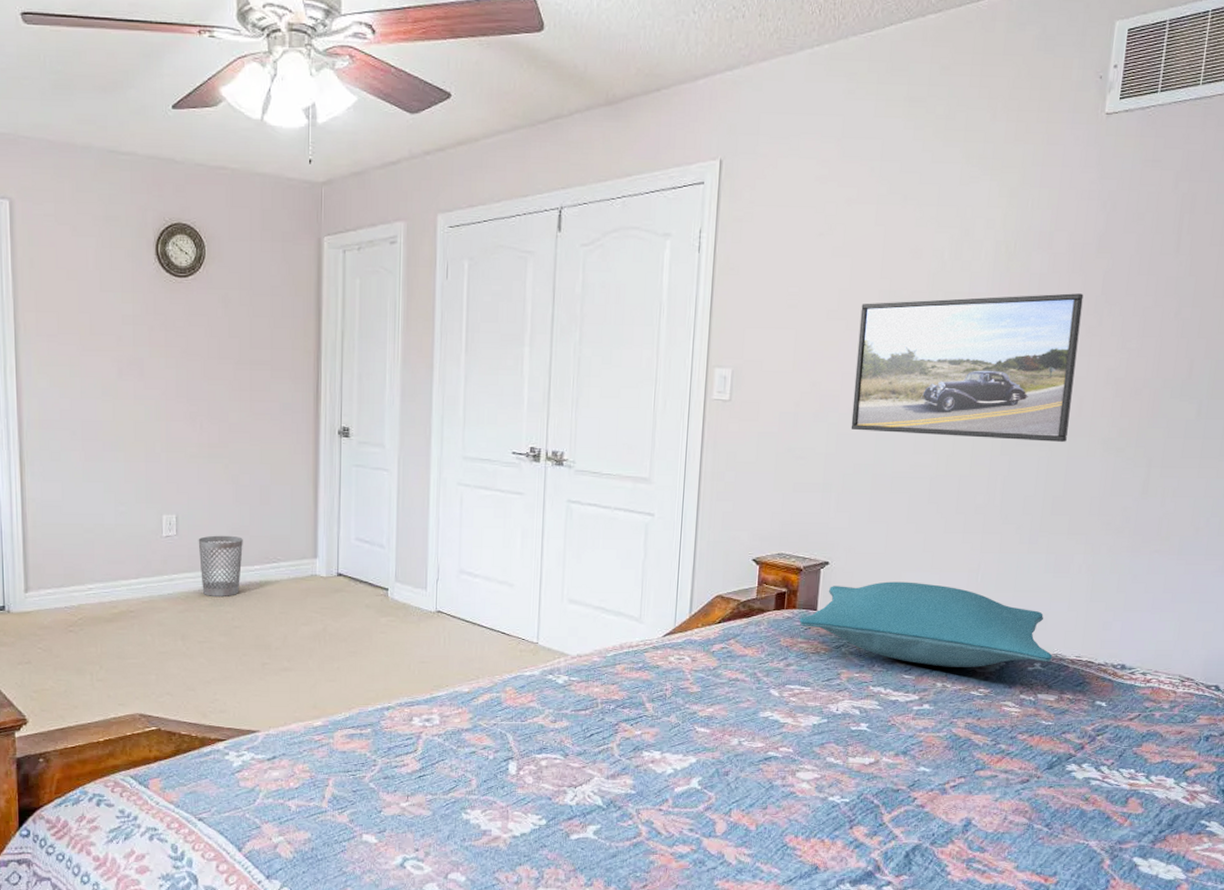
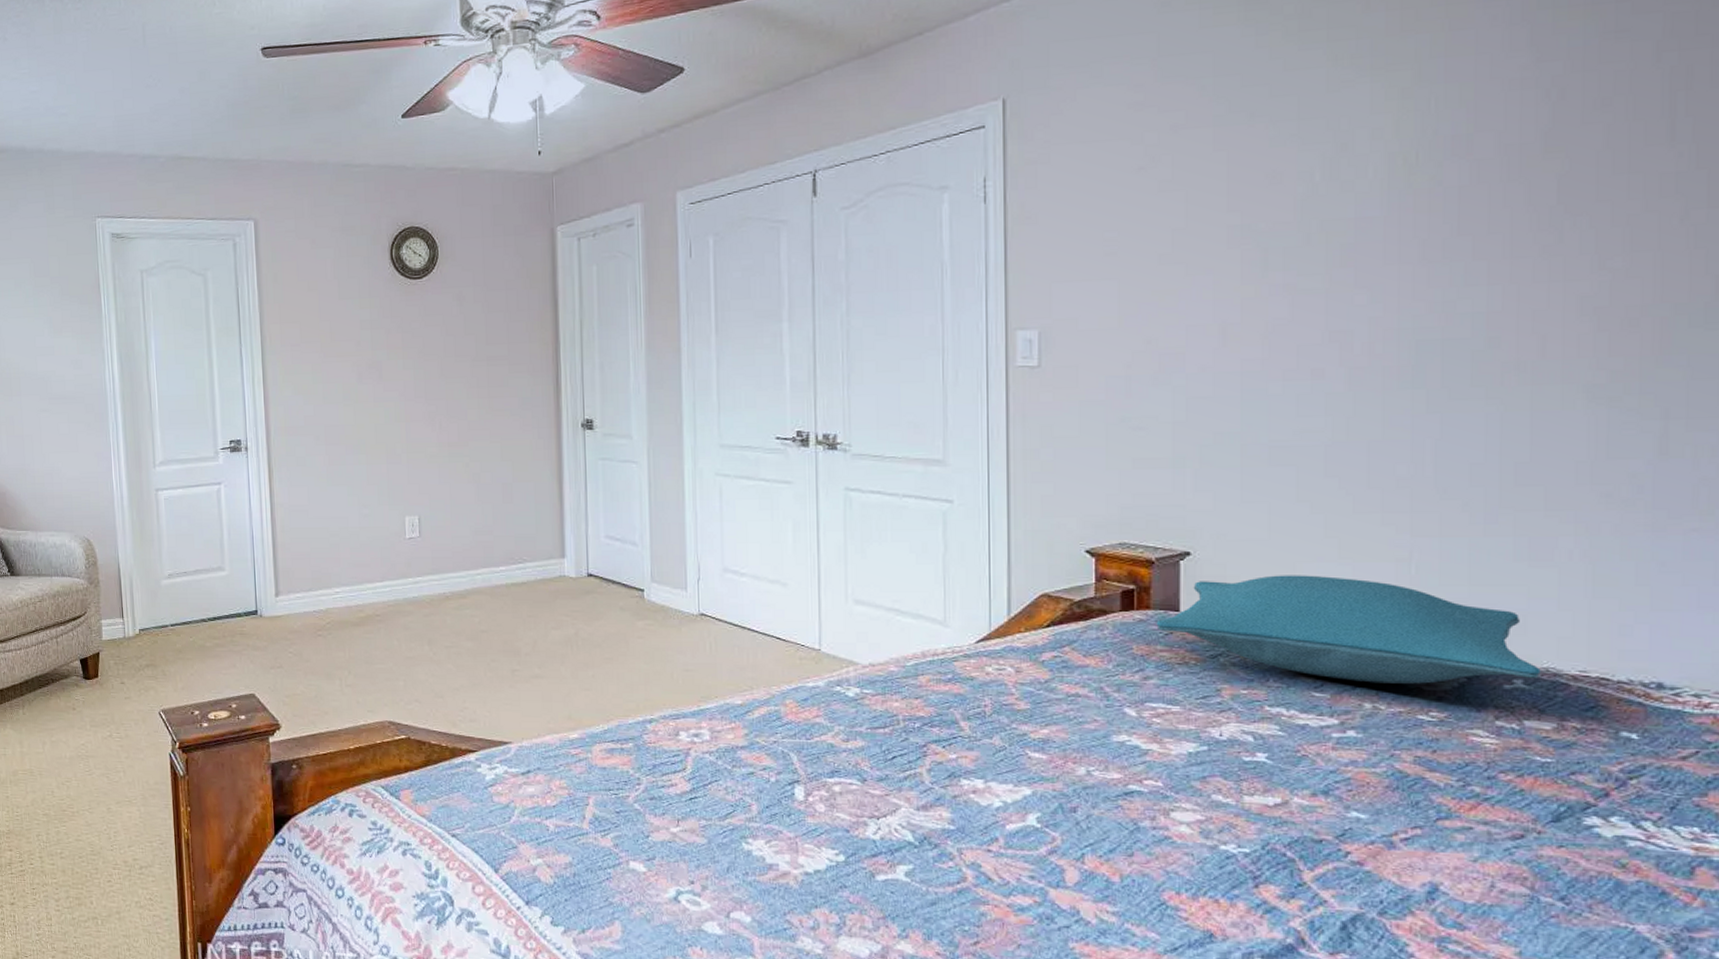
wastebasket: present [198,535,243,596] -> none [441,536,487,599]
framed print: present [851,293,1084,442] -> none [1204,205,1530,394]

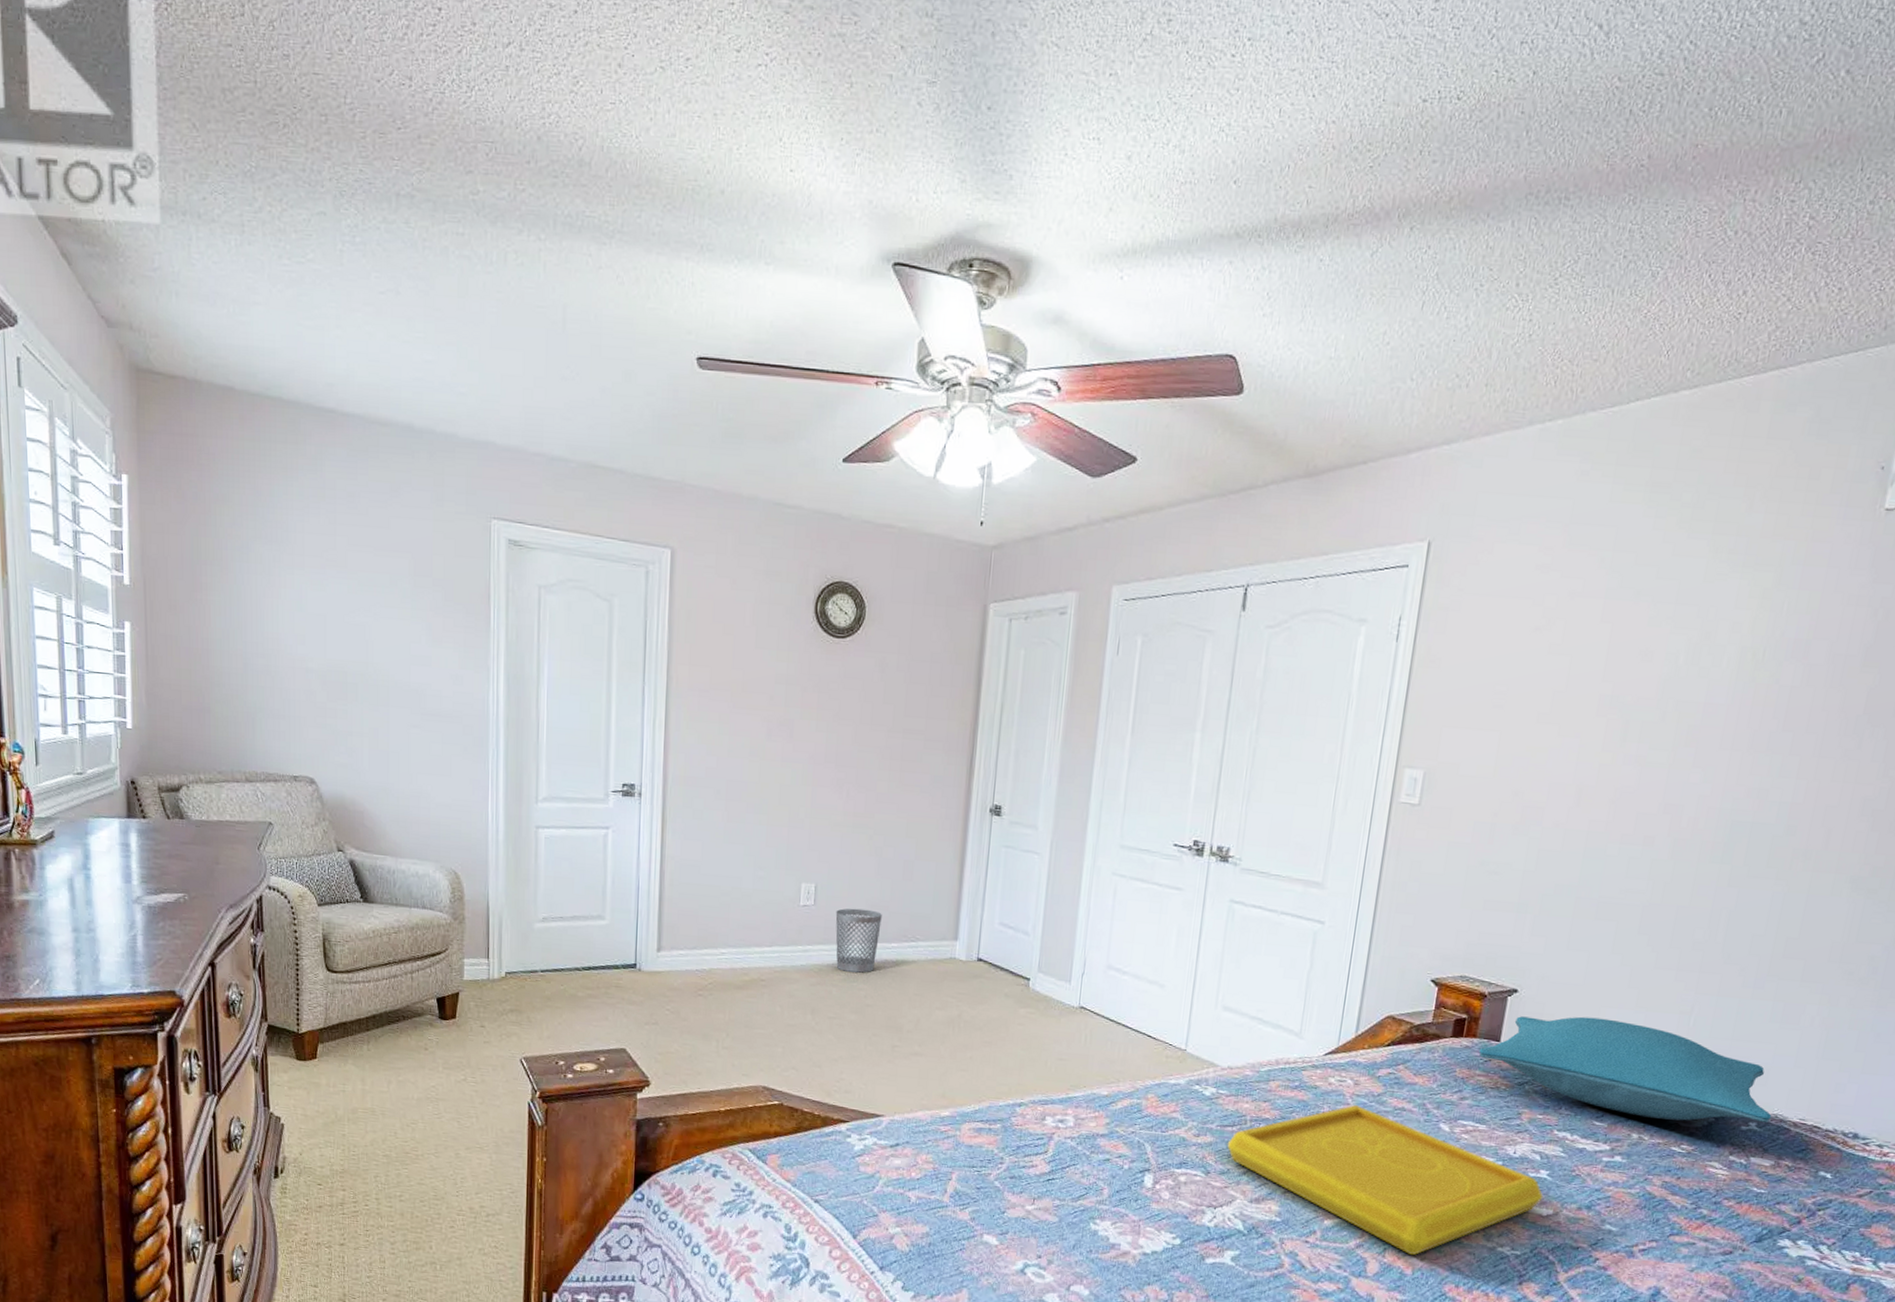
wastebasket: none [441,536,487,599] -> present [835,908,882,973]
serving tray: none [881,695,1266,860] -> present [1227,1105,1543,1256]

